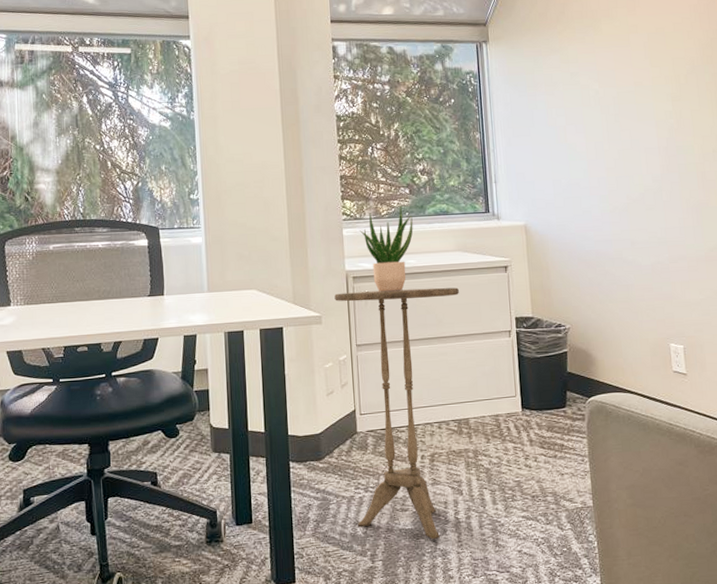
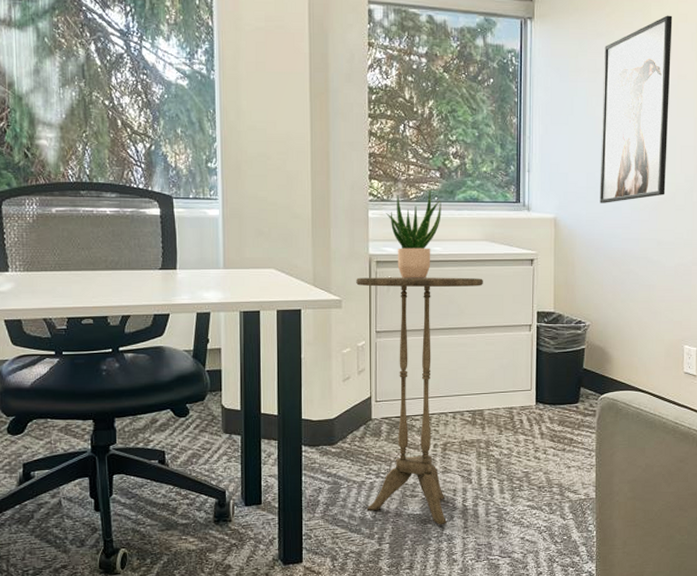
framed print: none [559,28,634,208] -> present [599,15,673,203]

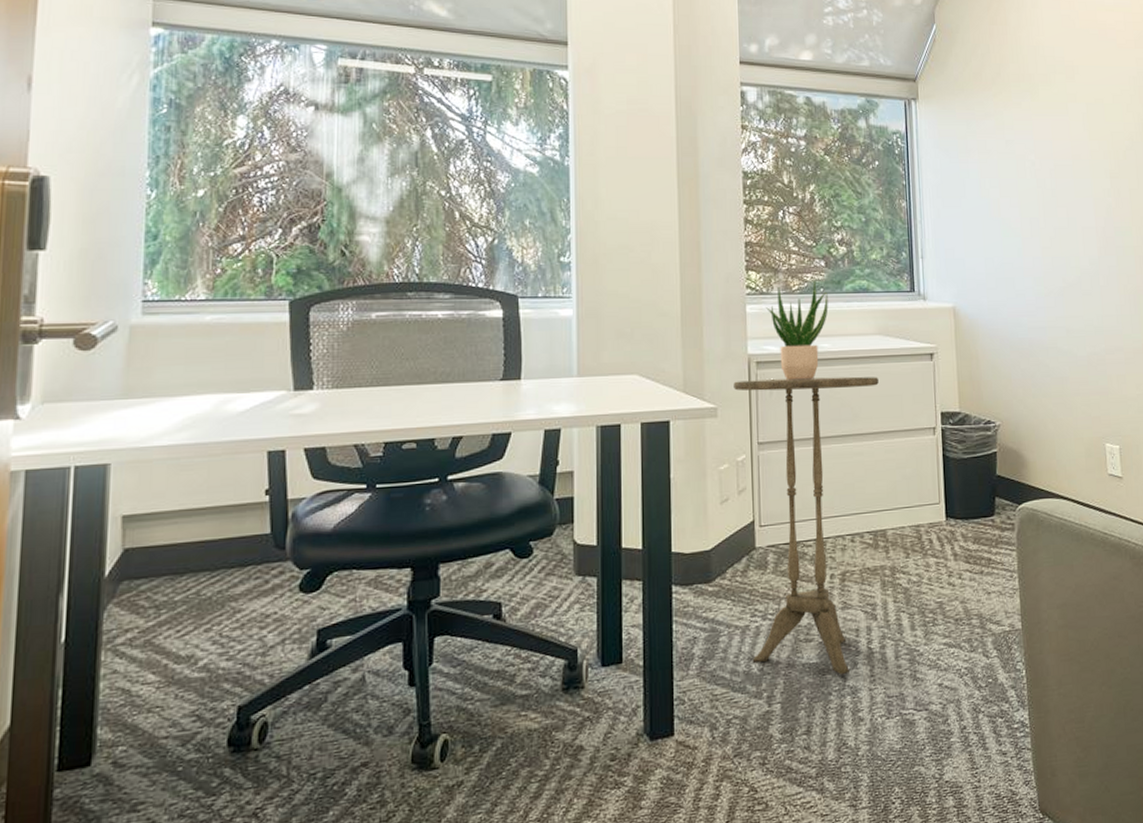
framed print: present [599,15,673,203] -> none [994,95,1070,290]

